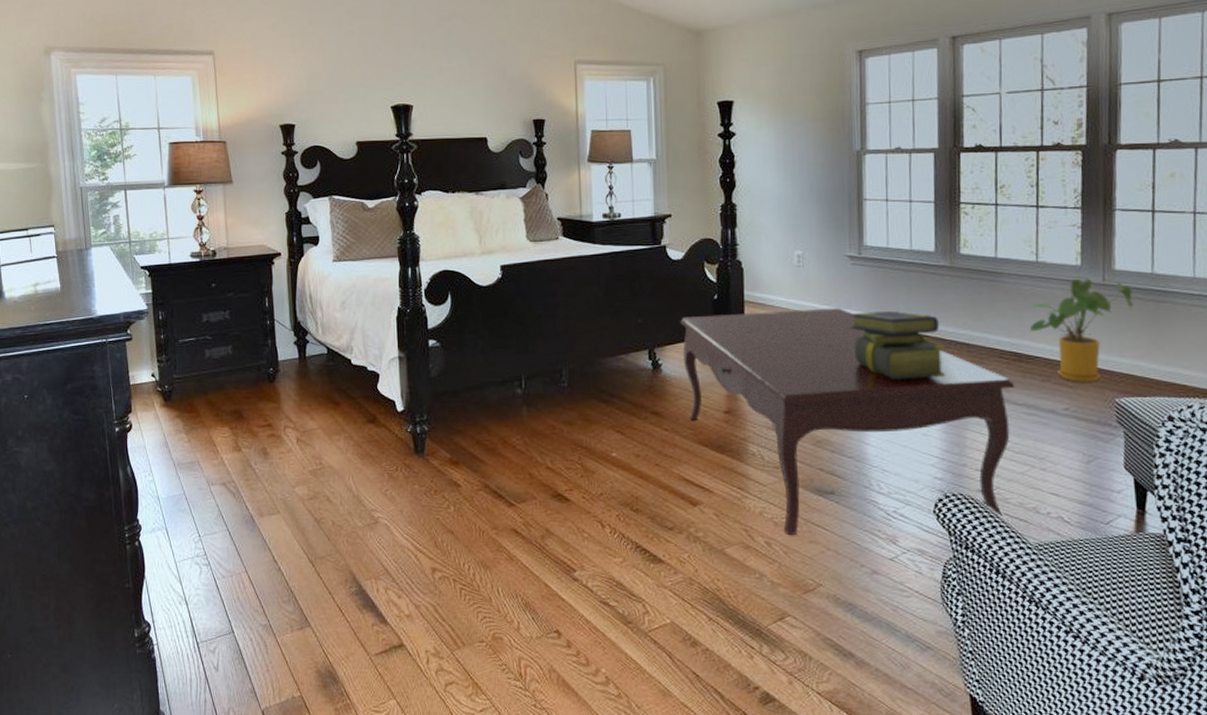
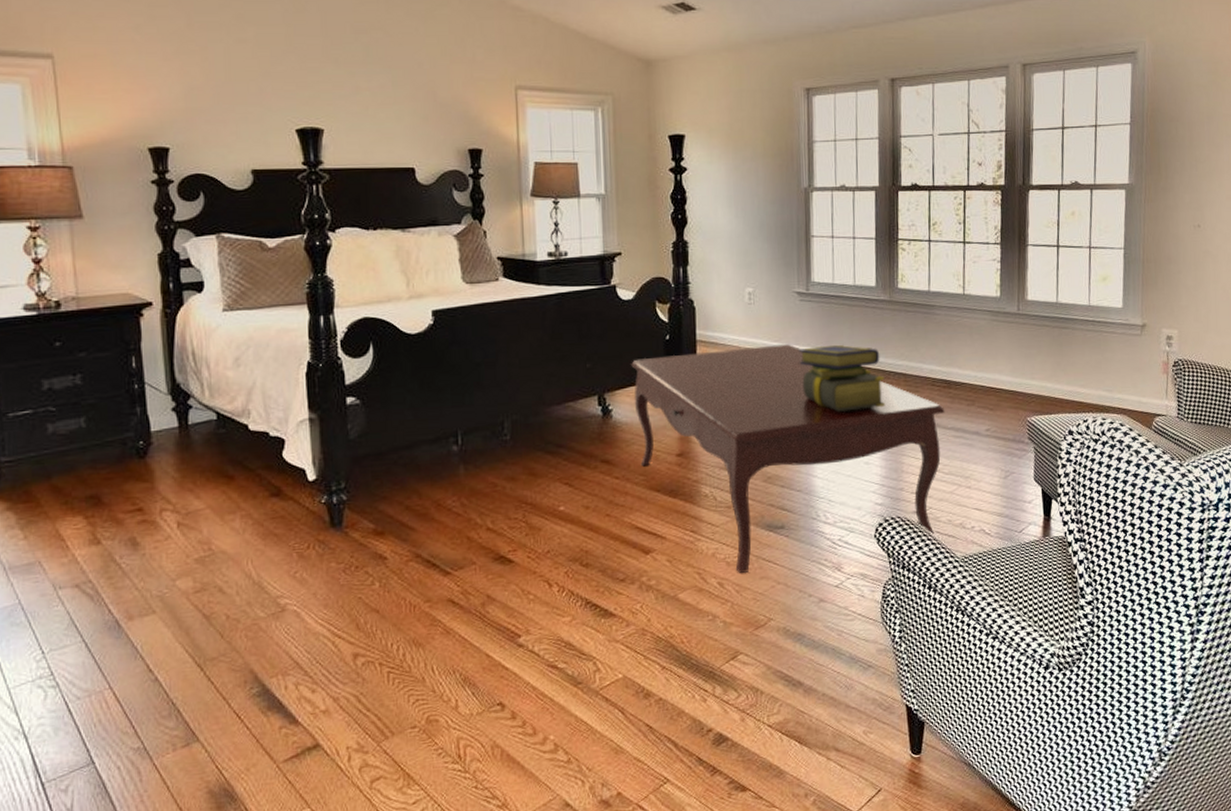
house plant: present [1028,279,1133,382] -> none [956,309,1042,404]

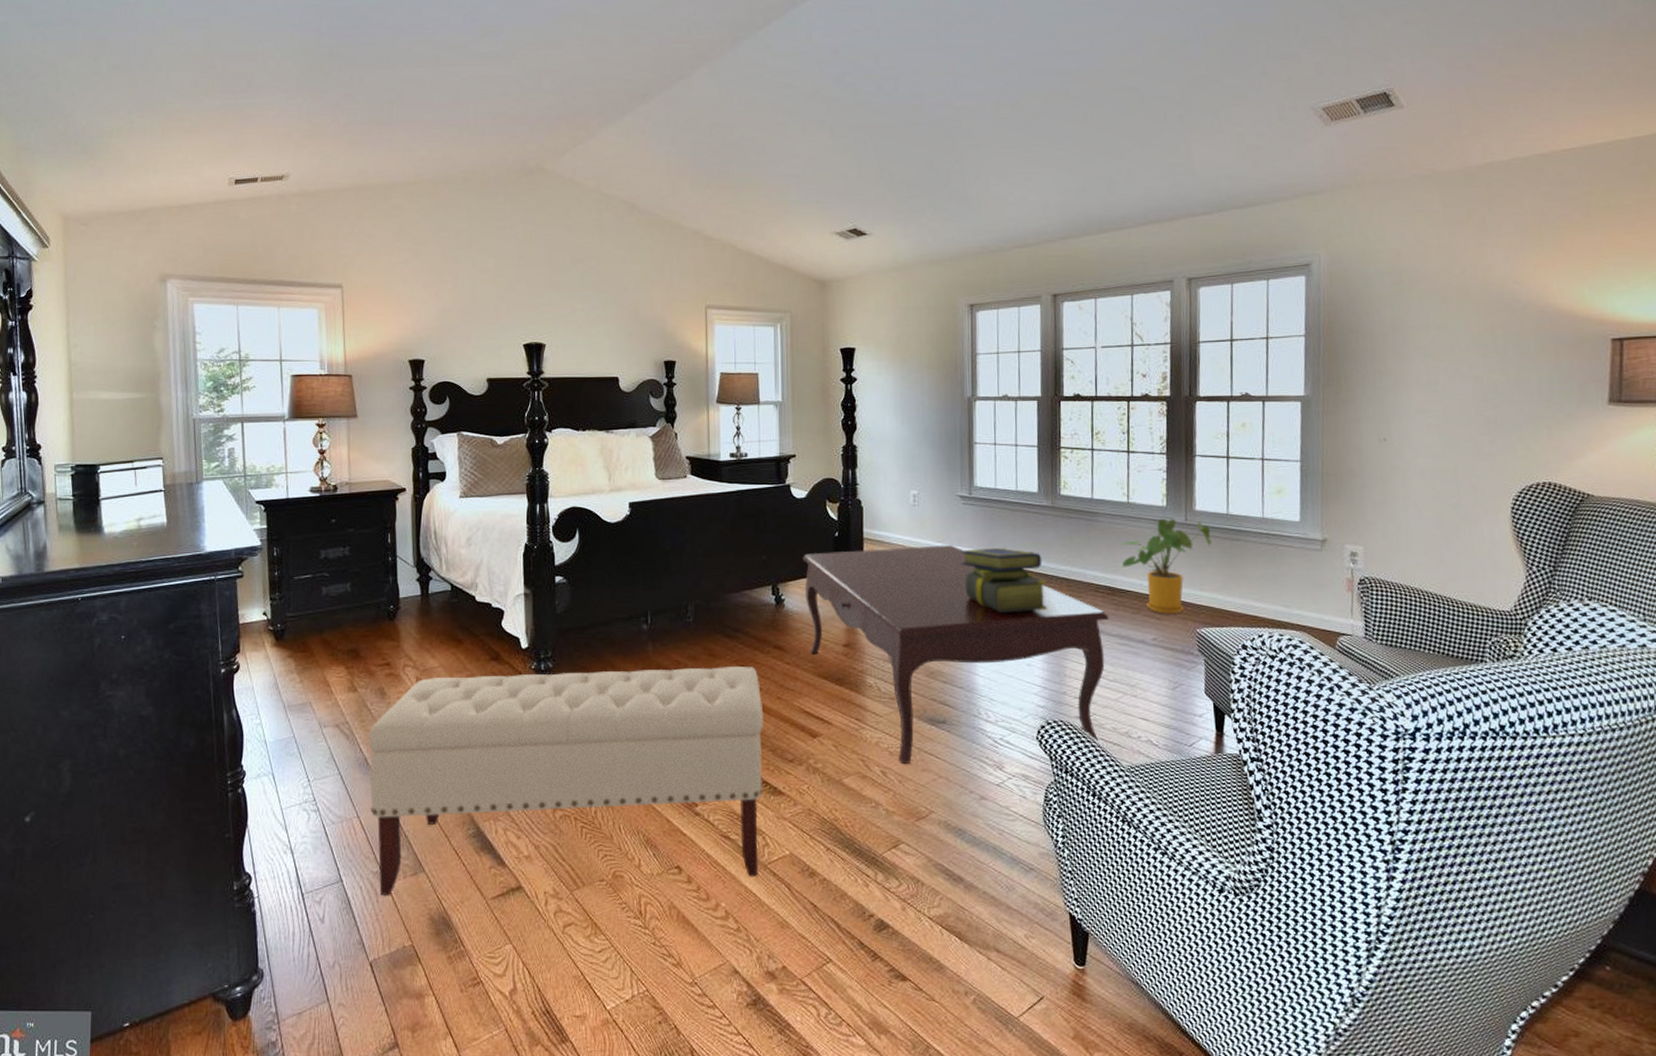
bench: none [119,484,593,773] -> present [369,667,764,895]
house plant: none [956,309,1042,404] -> present [1120,519,1212,614]

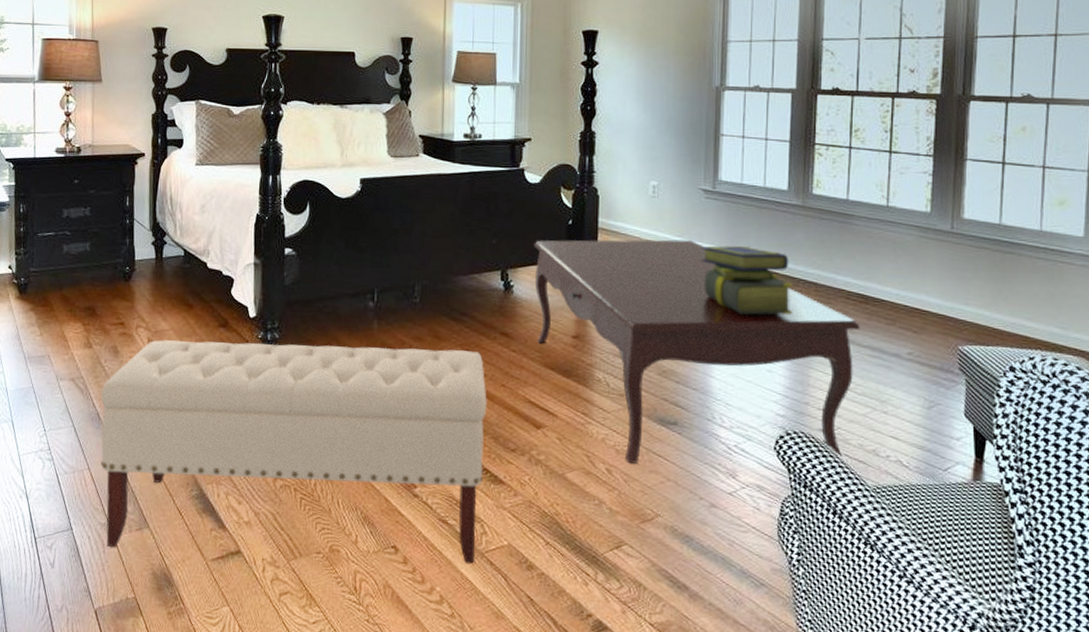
house plant: present [1120,519,1212,614] -> none [877,226,980,328]

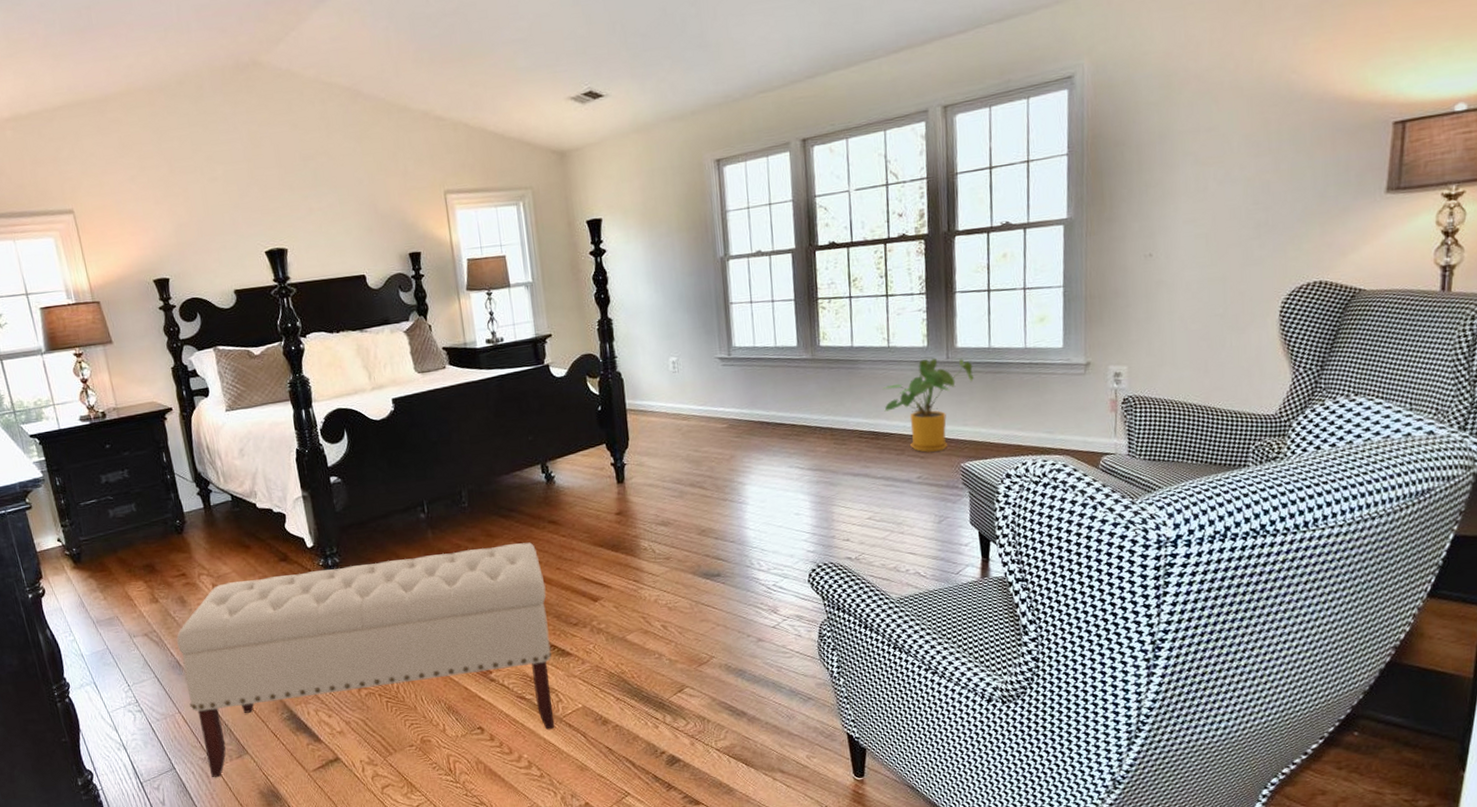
coffee table: present [534,239,861,465] -> none [568,407,874,617]
stack of books: present [701,245,793,315] -> none [724,404,813,468]
house plant: none [877,226,980,328] -> present [882,358,974,452]

